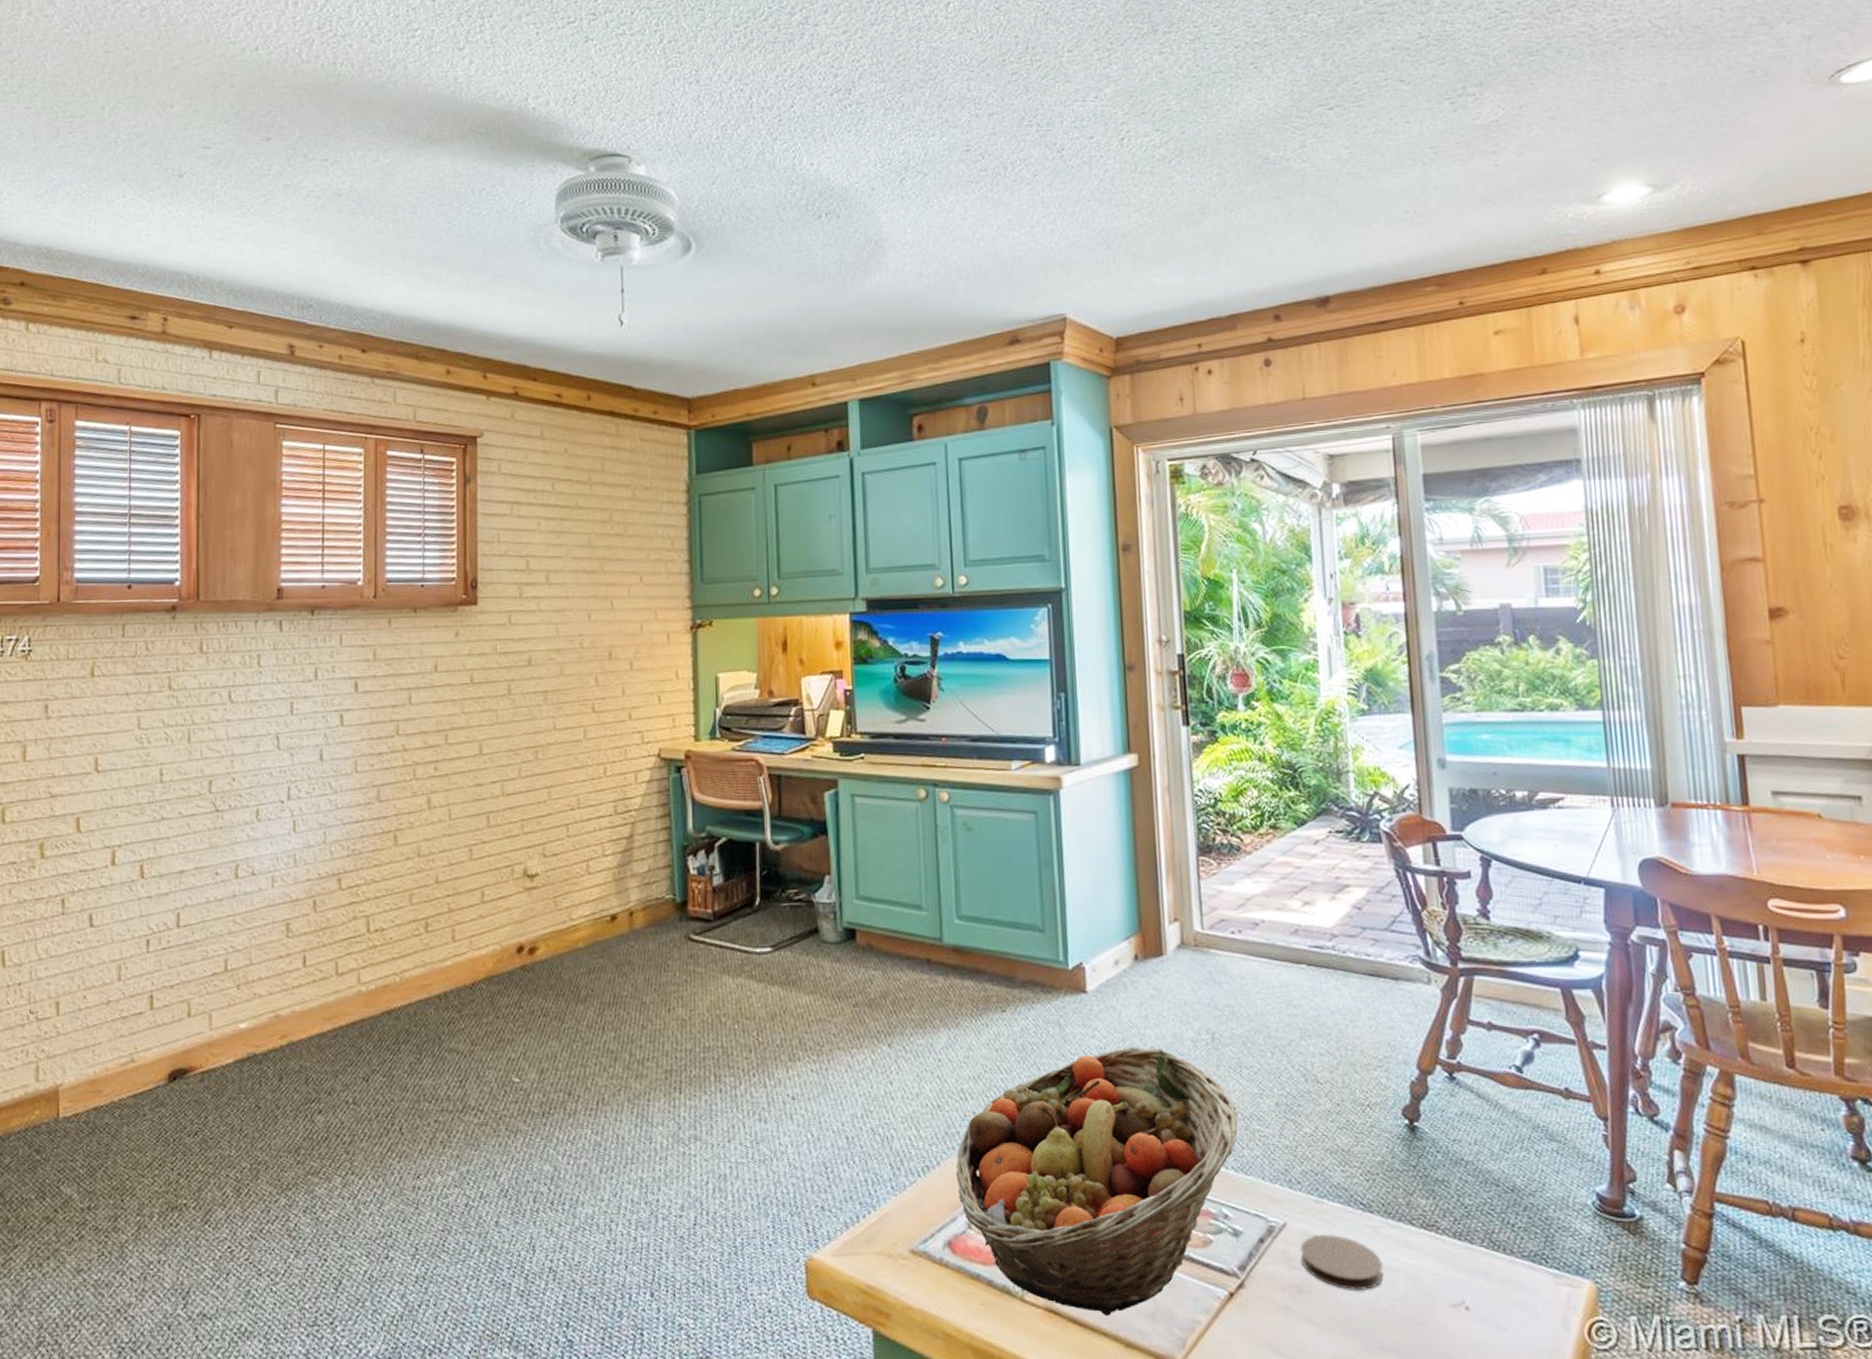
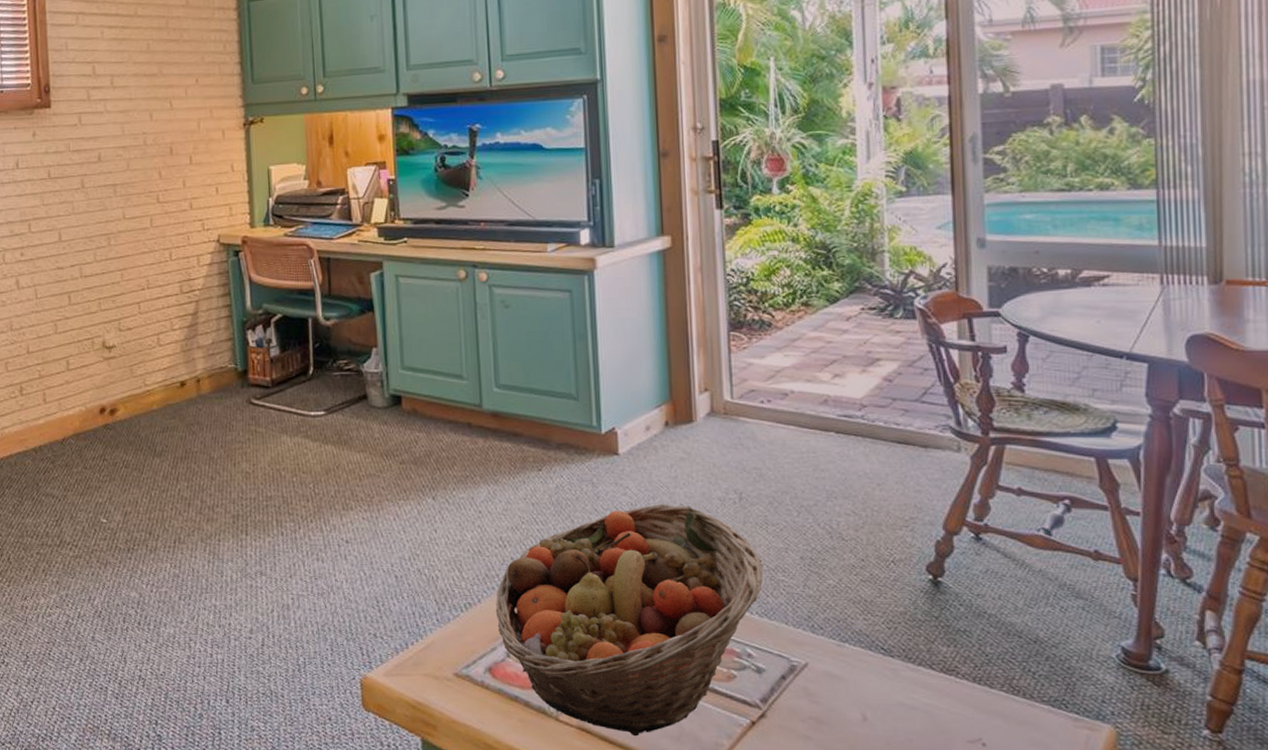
coaster: present [1300,1235,1384,1290] -> none [821,675,902,725]

